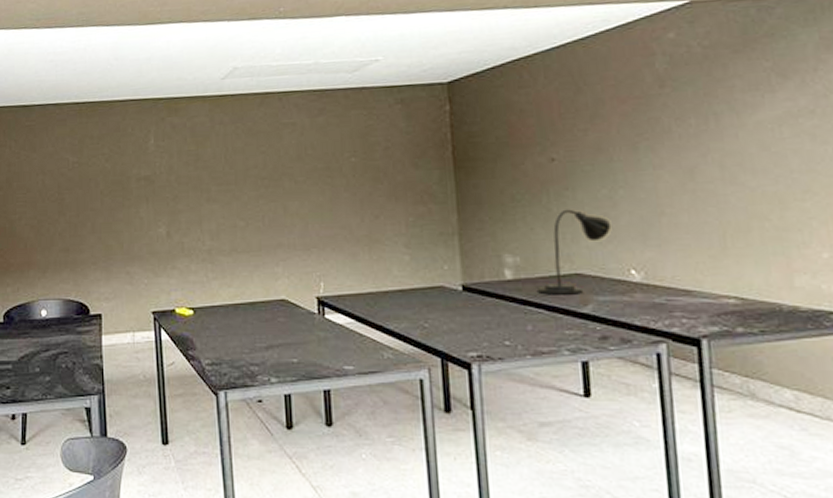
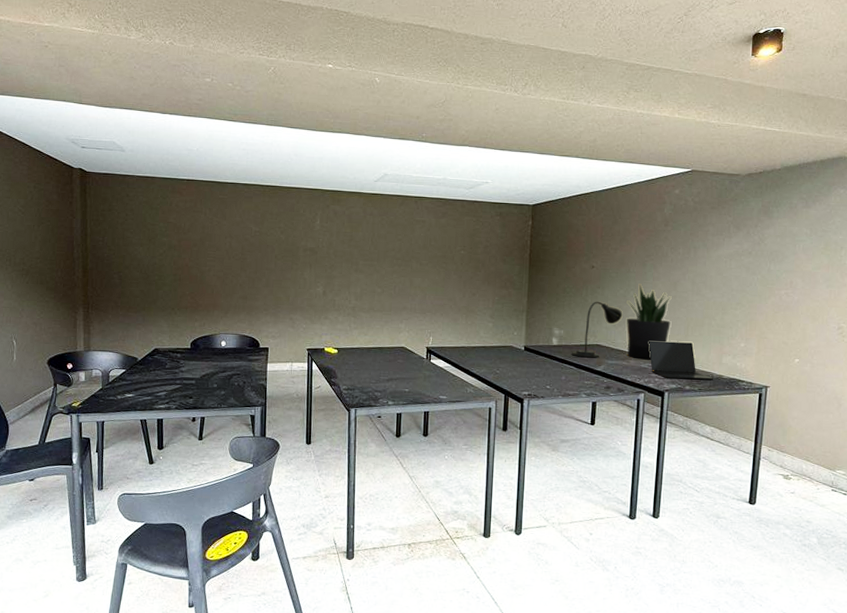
planter: none [617,178,694,293] -> present [626,285,671,361]
laptop: none [661,259,783,317] -> present [649,340,713,381]

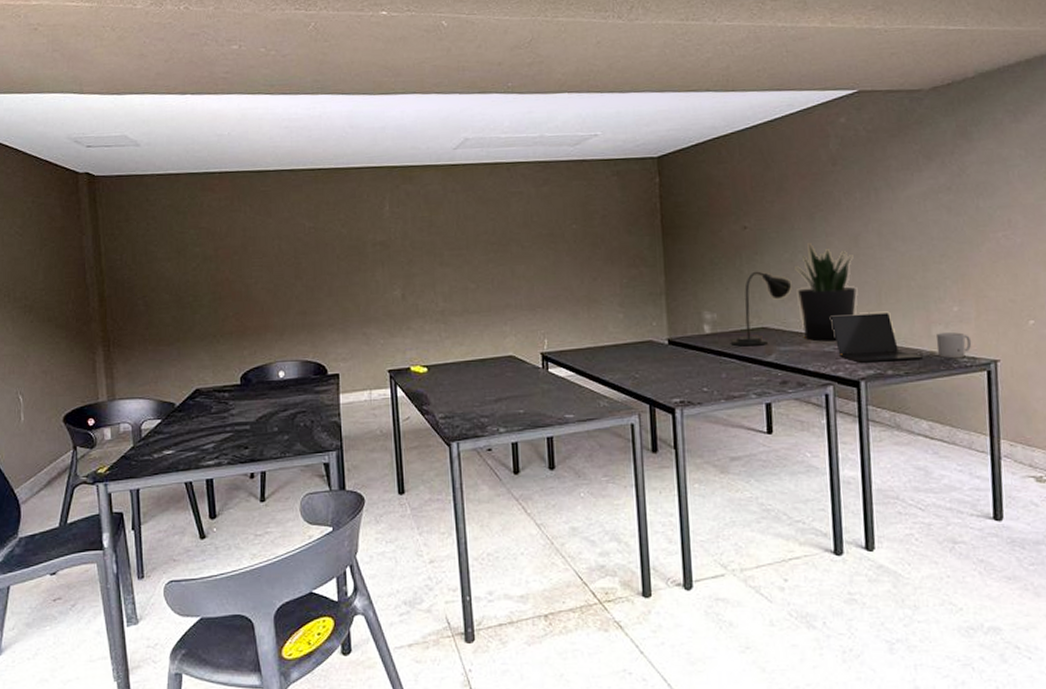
mug: none [724,362,751,382] -> present [935,332,972,359]

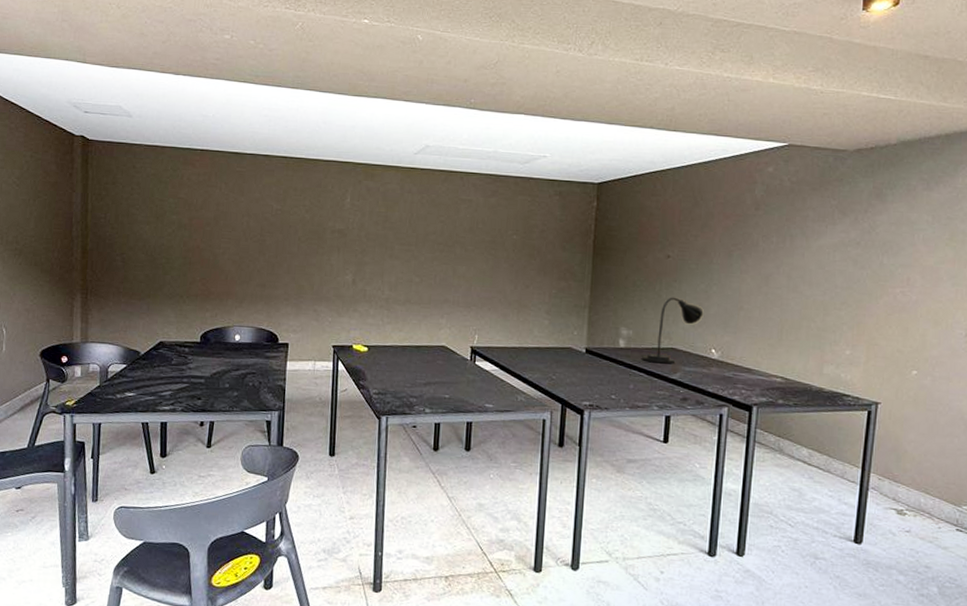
planter: present [796,244,857,343] -> none [708,279,761,369]
laptop: present [831,313,923,363] -> none [734,345,812,394]
mug: present [935,332,972,359] -> none [825,372,858,397]

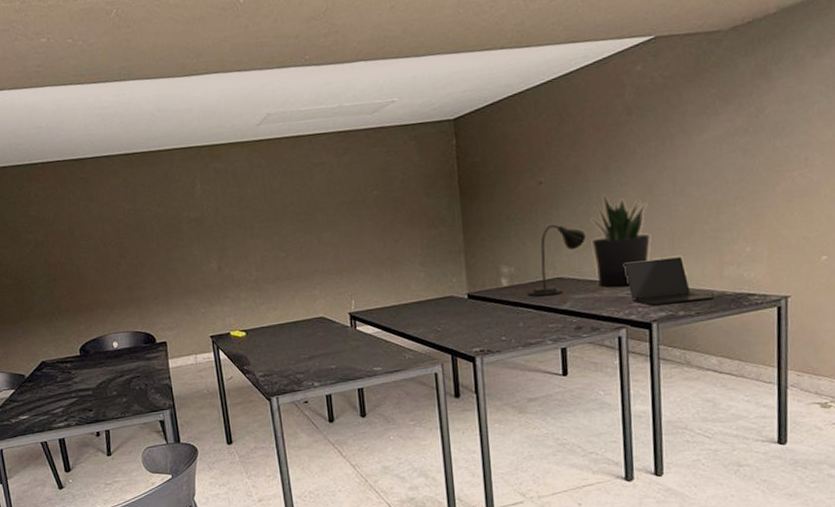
planter: none [708,279,761,369] -> present [591,195,650,289]
laptop: none [734,345,812,394] -> present [624,257,714,306]

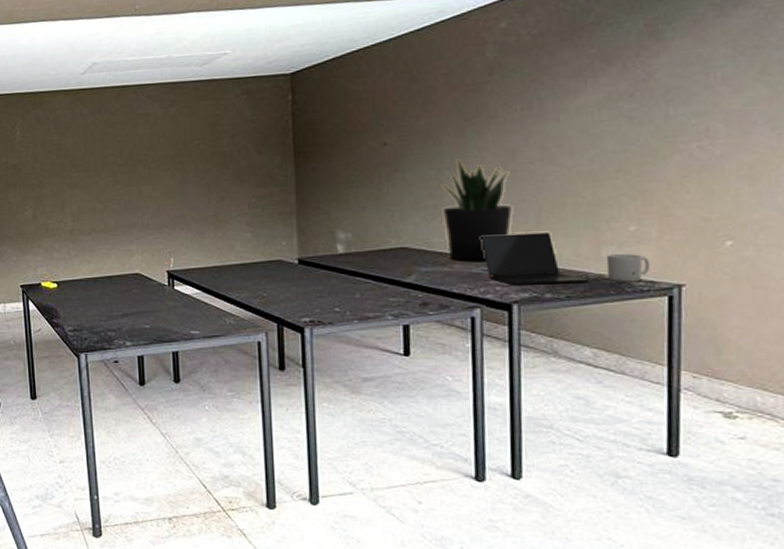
desk lamp: present [527,224,587,297] -> none [365,189,437,267]
mug: none [727,271,763,298] -> present [606,254,651,283]

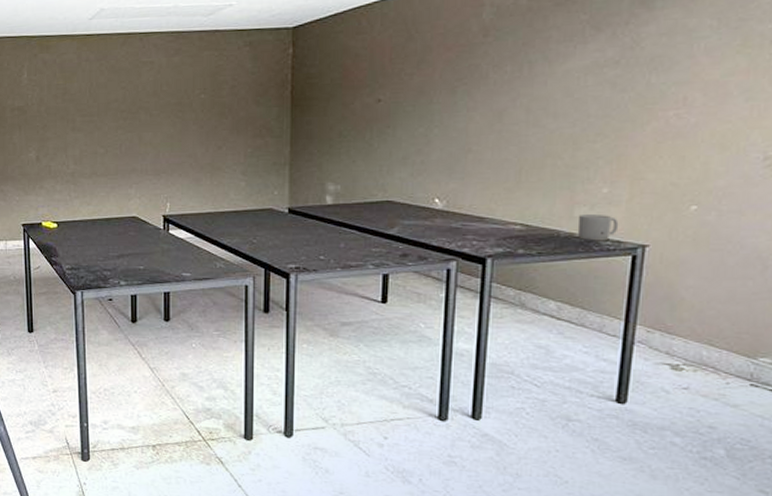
planter: present [442,160,512,264] -> none [429,119,494,219]
laptop: present [480,232,589,285] -> none [462,191,560,241]

